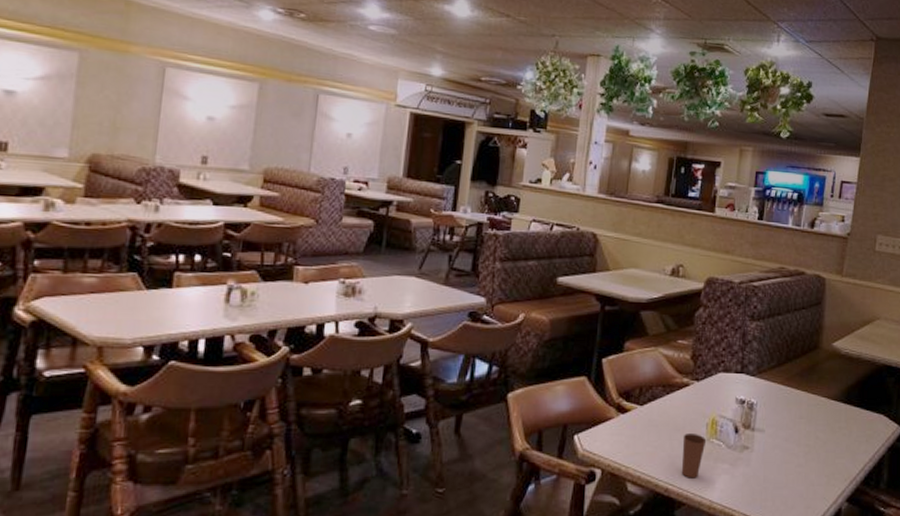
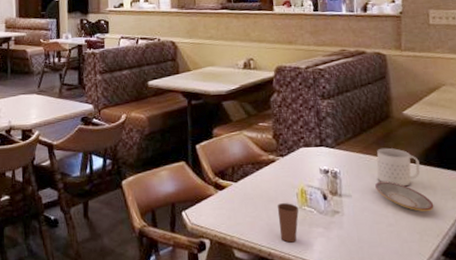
plate: none [790,416,847,454] -> present [374,180,434,212]
mug: none [795,381,840,425] -> present [376,147,420,187]

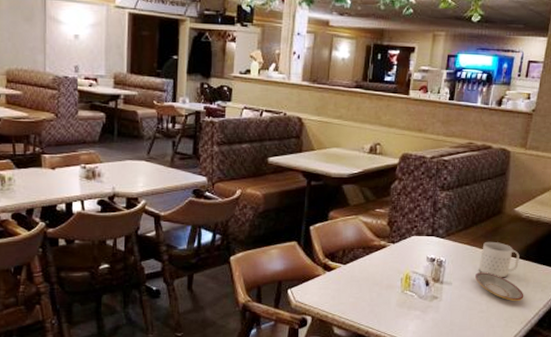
cup: present [277,203,299,243] -> none [379,287,401,323]

